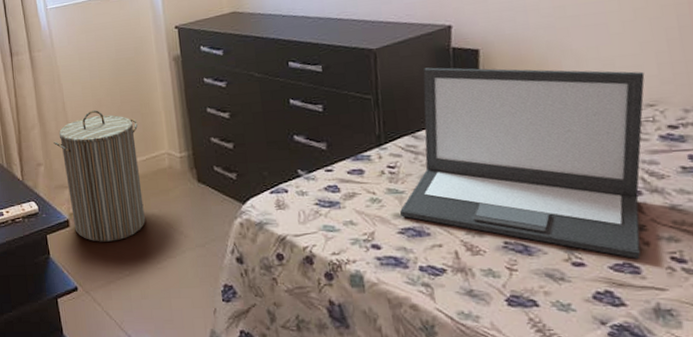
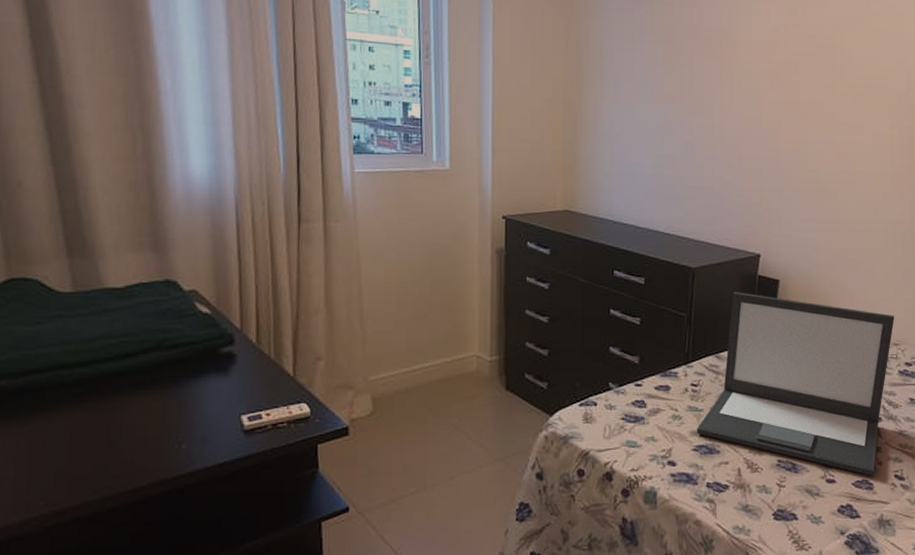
laundry hamper: present [53,110,145,242] -> none [341,300,446,454]

